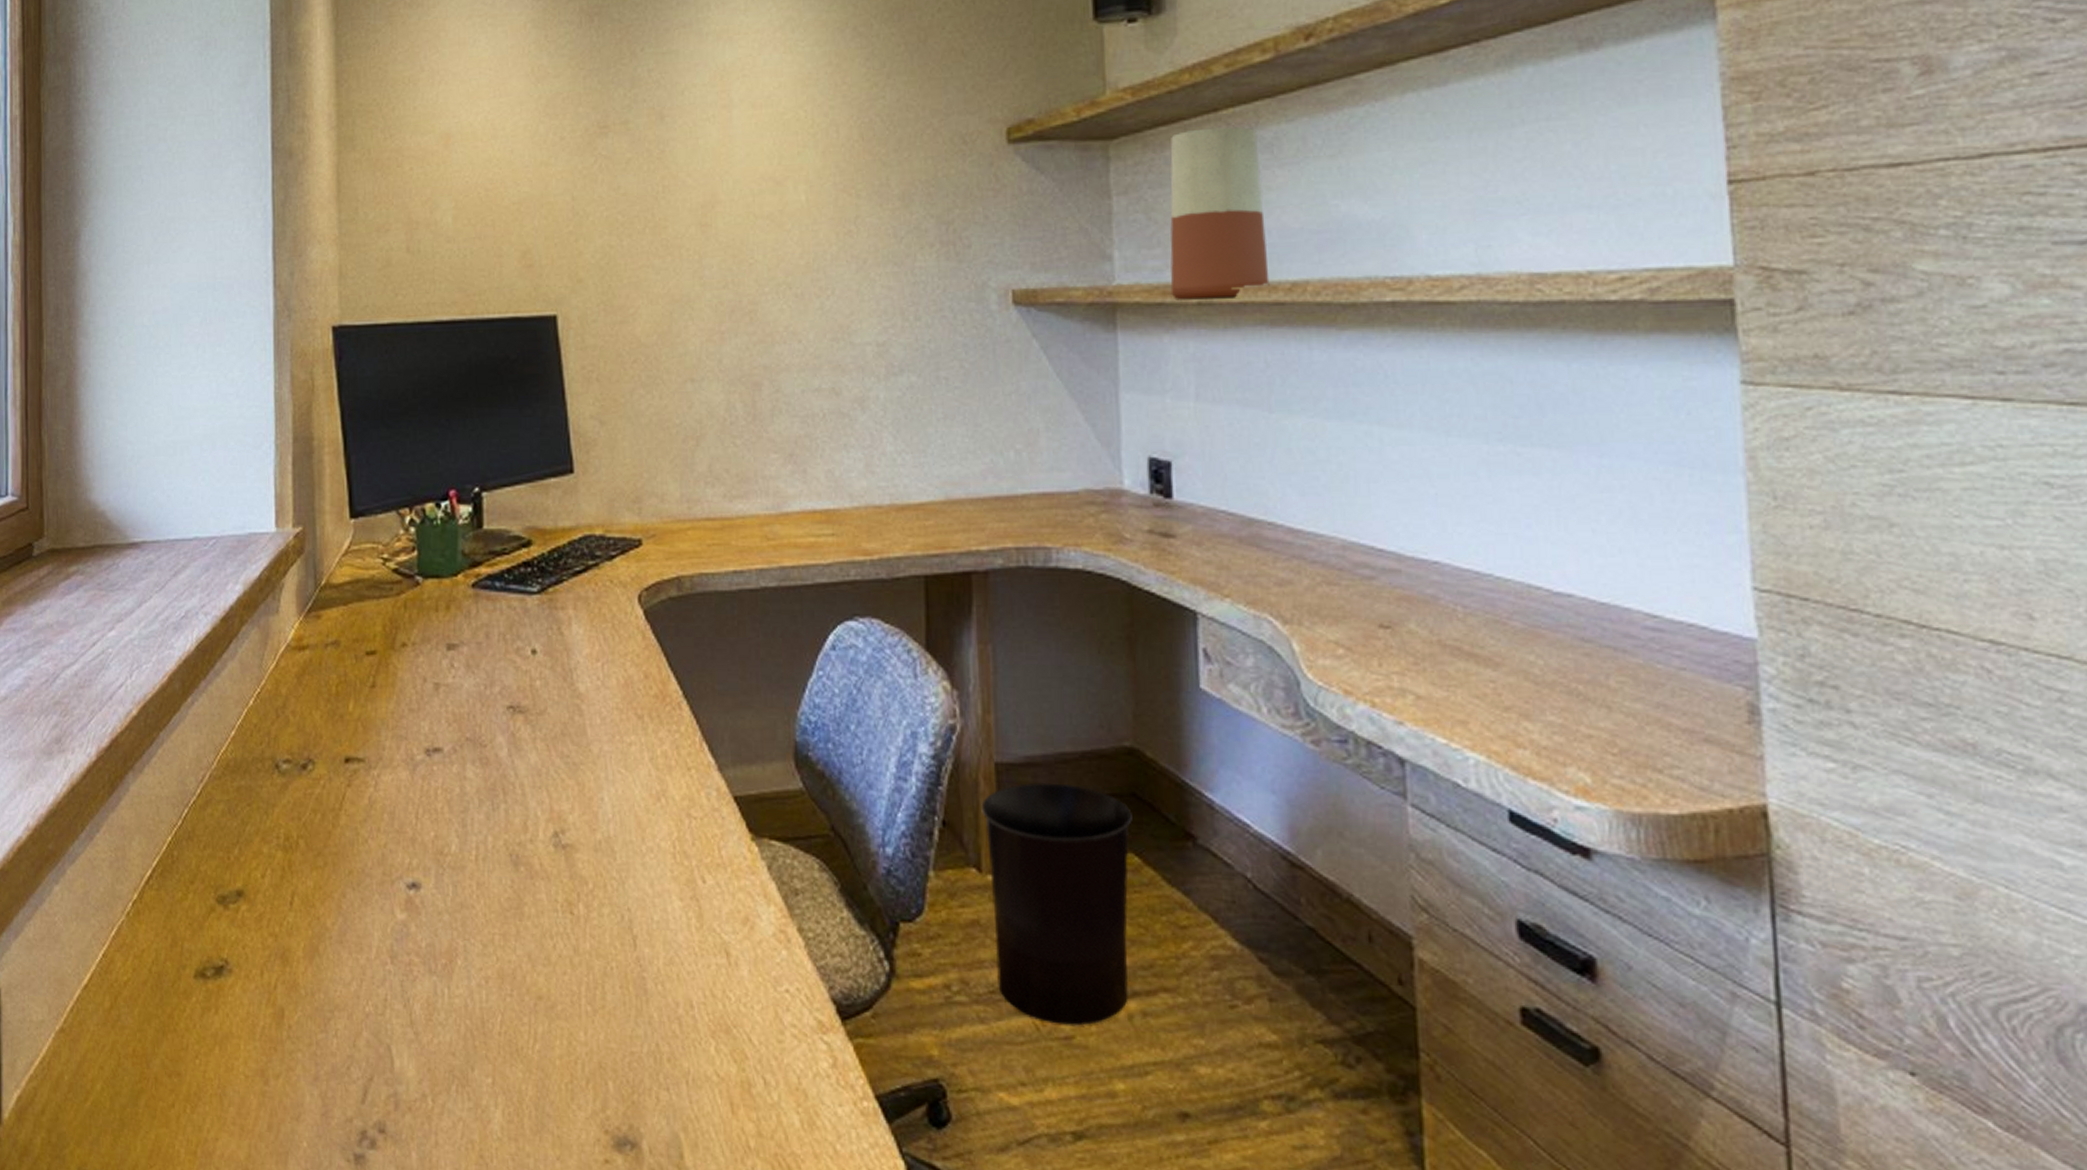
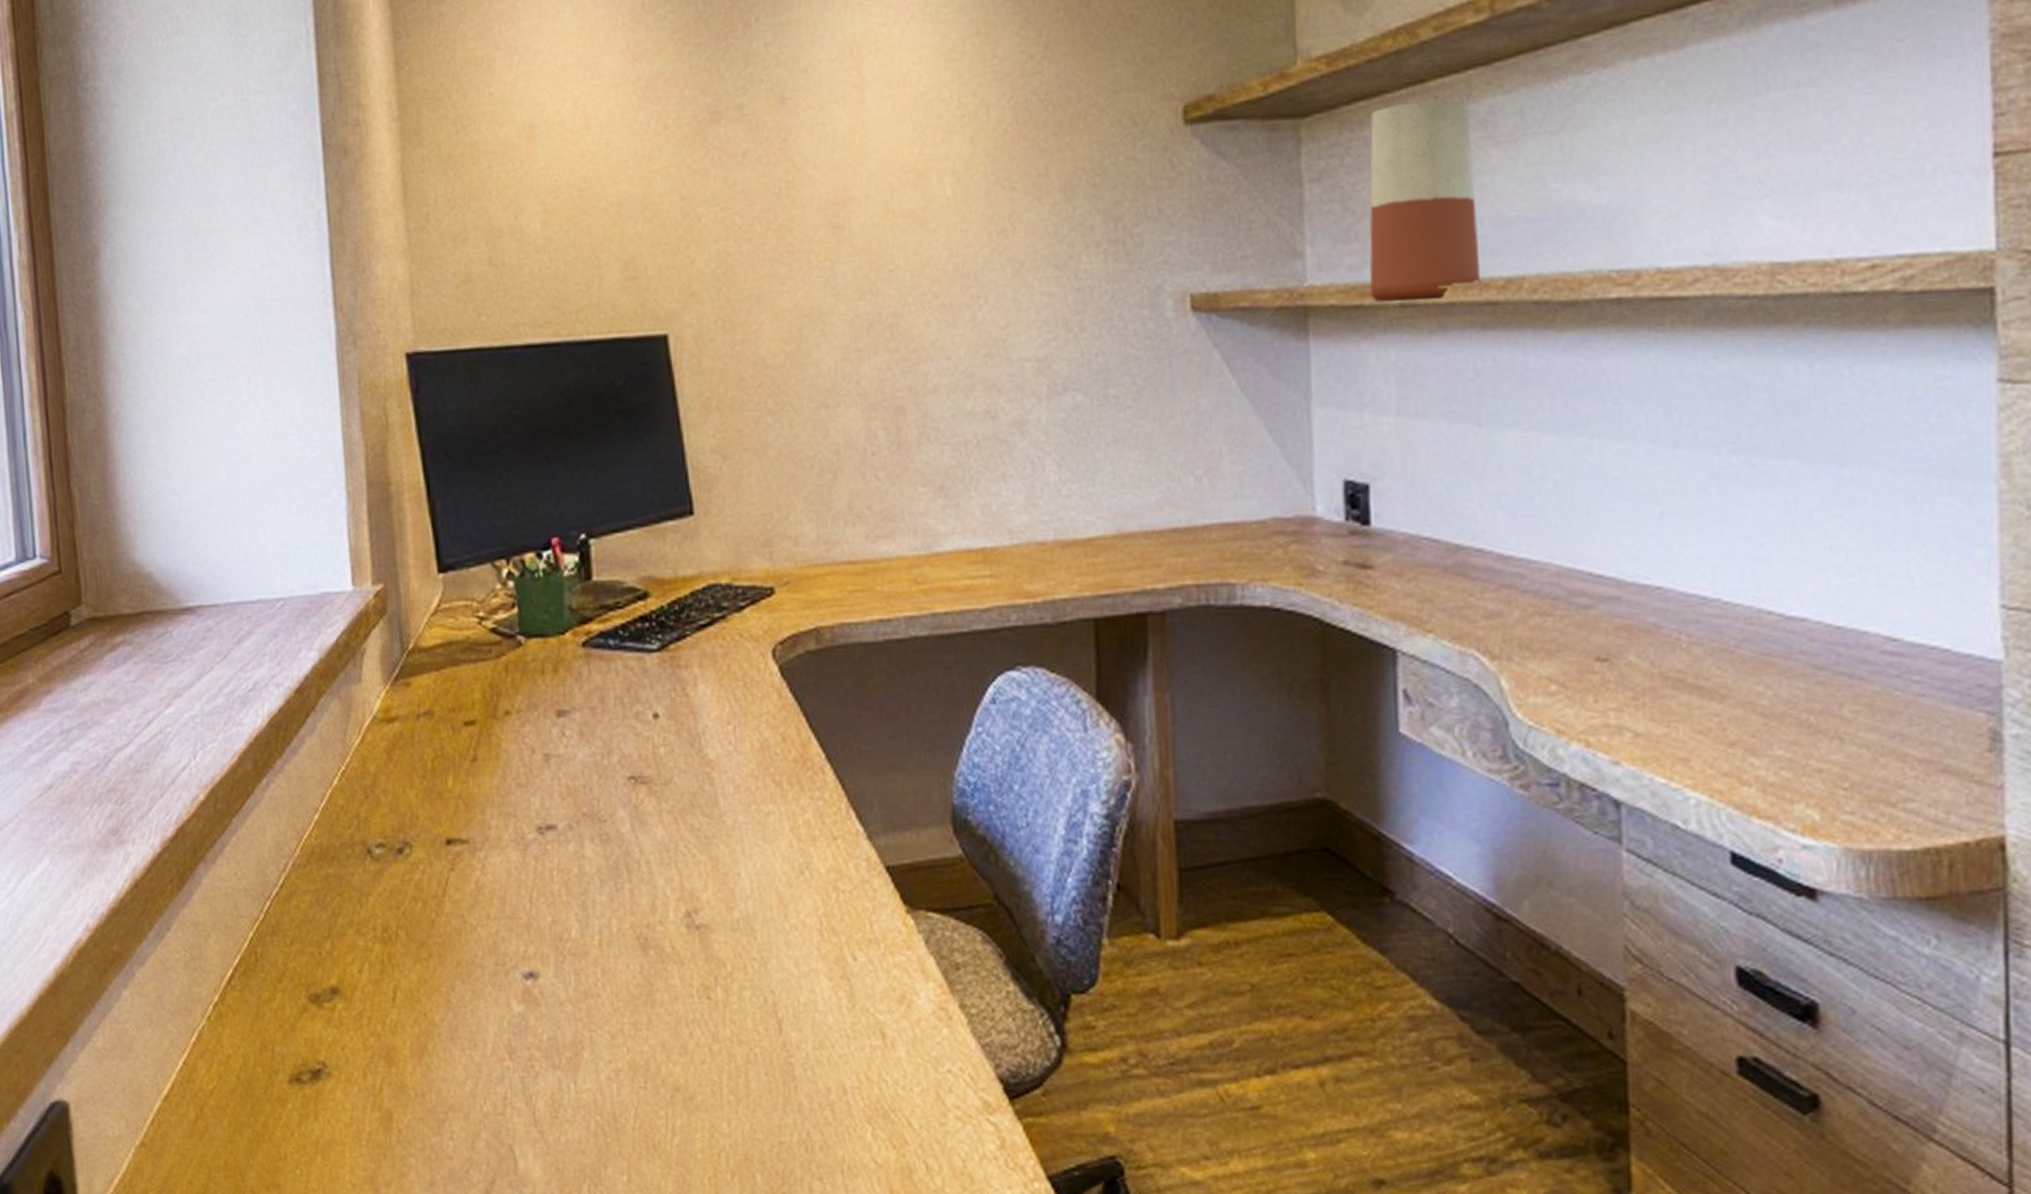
waste bin: present [981,782,1132,1025] -> none [1159,840,1325,1095]

